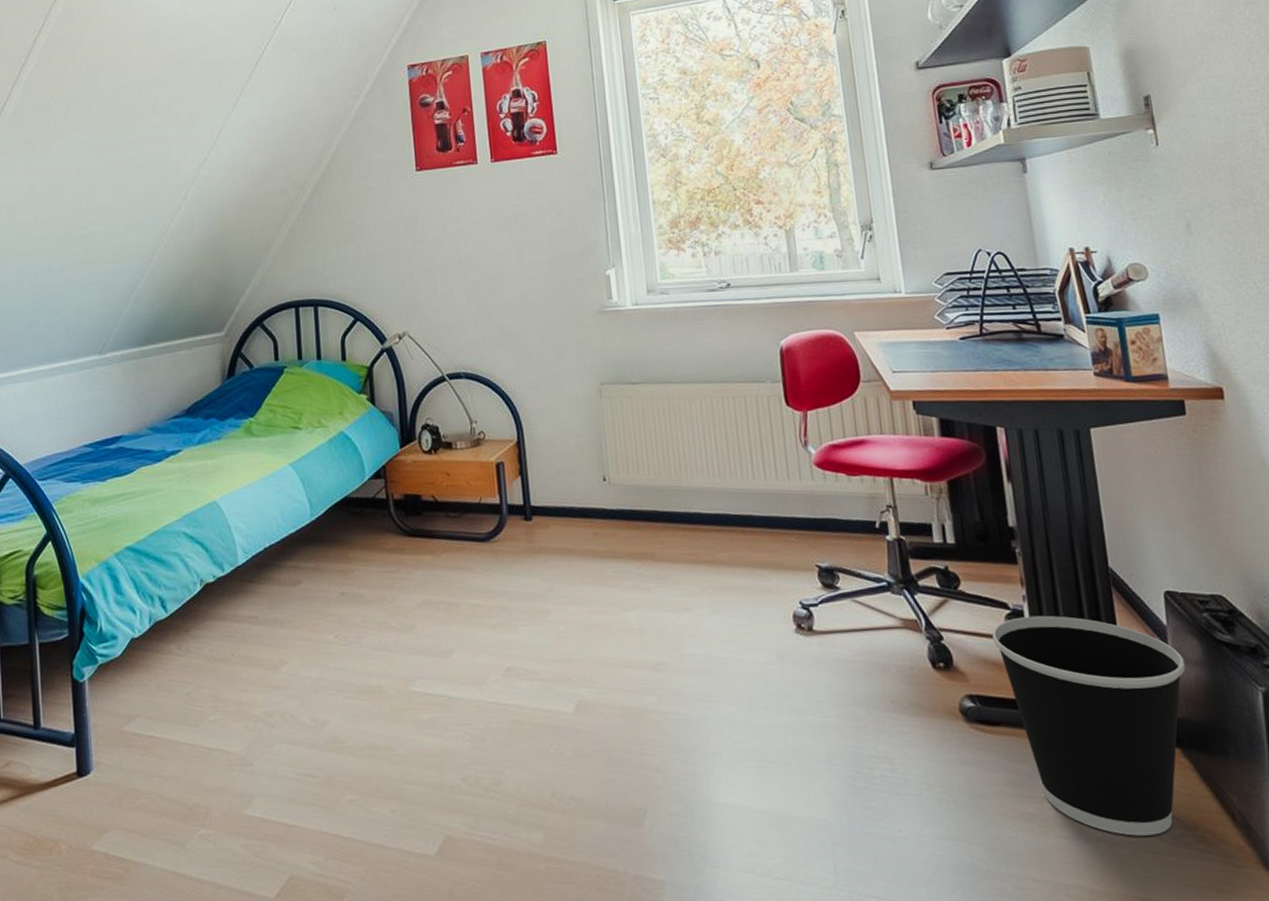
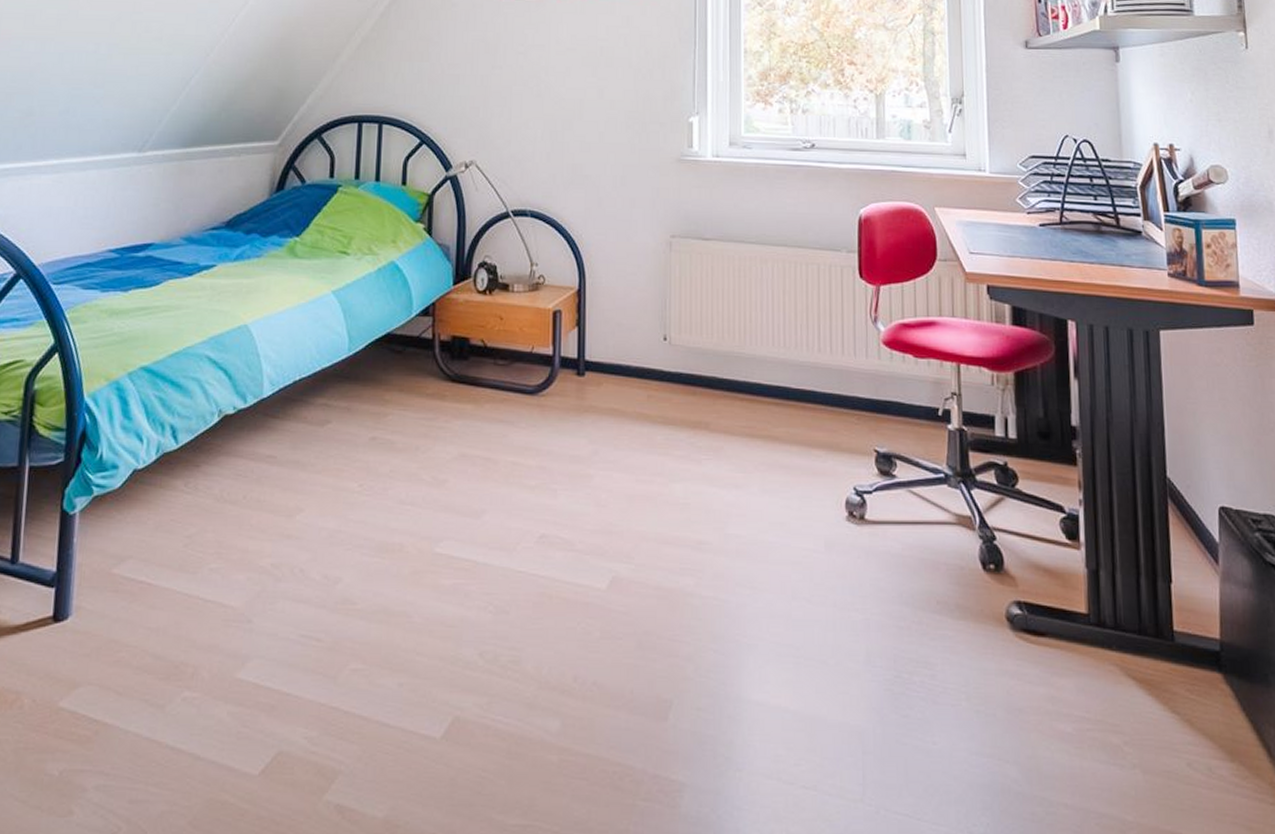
wastebasket: present [992,615,1185,836] -> none [1045,522,1234,765]

